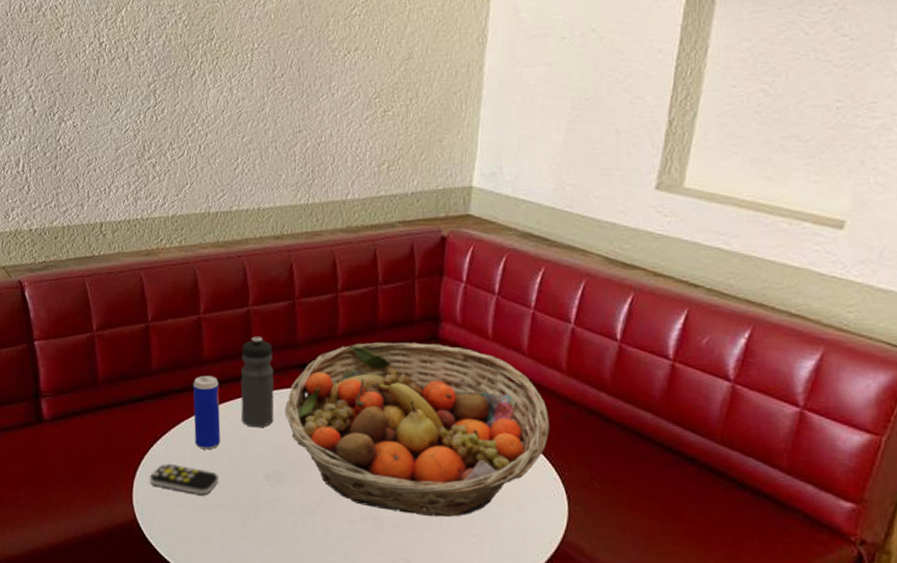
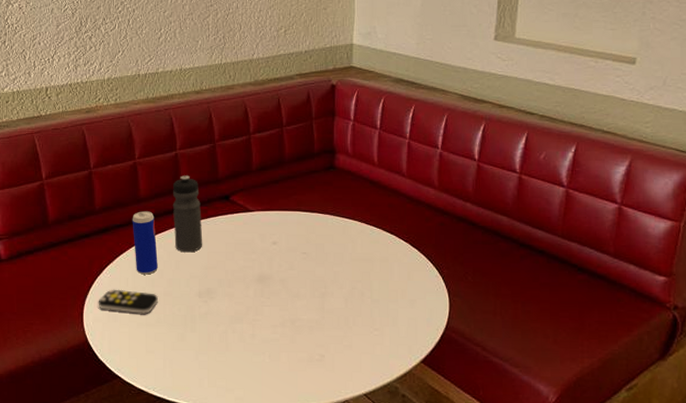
fruit basket: present [285,342,550,517] -> none [212,172,429,316]

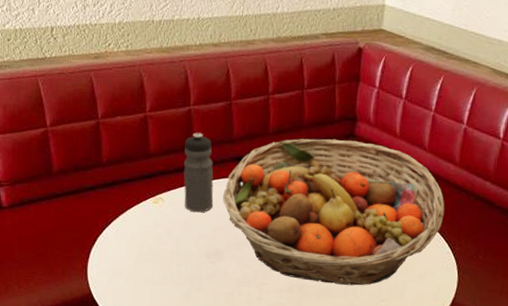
remote control: present [98,289,159,315] -> none [103,244,166,272]
beverage can: present [132,211,158,275] -> none [140,167,166,232]
fruit basket: none [212,172,429,316] -> present [223,138,445,286]

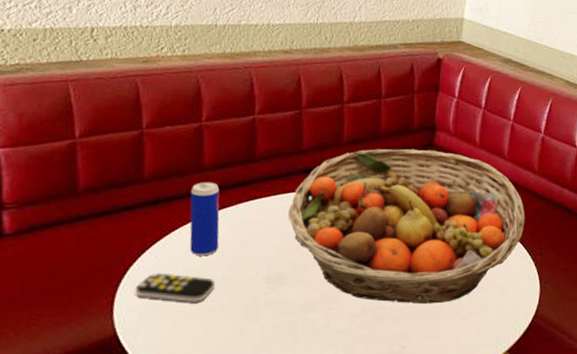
remote control: none [103,244,166,272] -> present [135,272,216,304]
beverage can: none [140,167,166,232] -> present [190,182,220,256]
water bottle: present [183,133,214,213] -> none [242,143,278,232]

